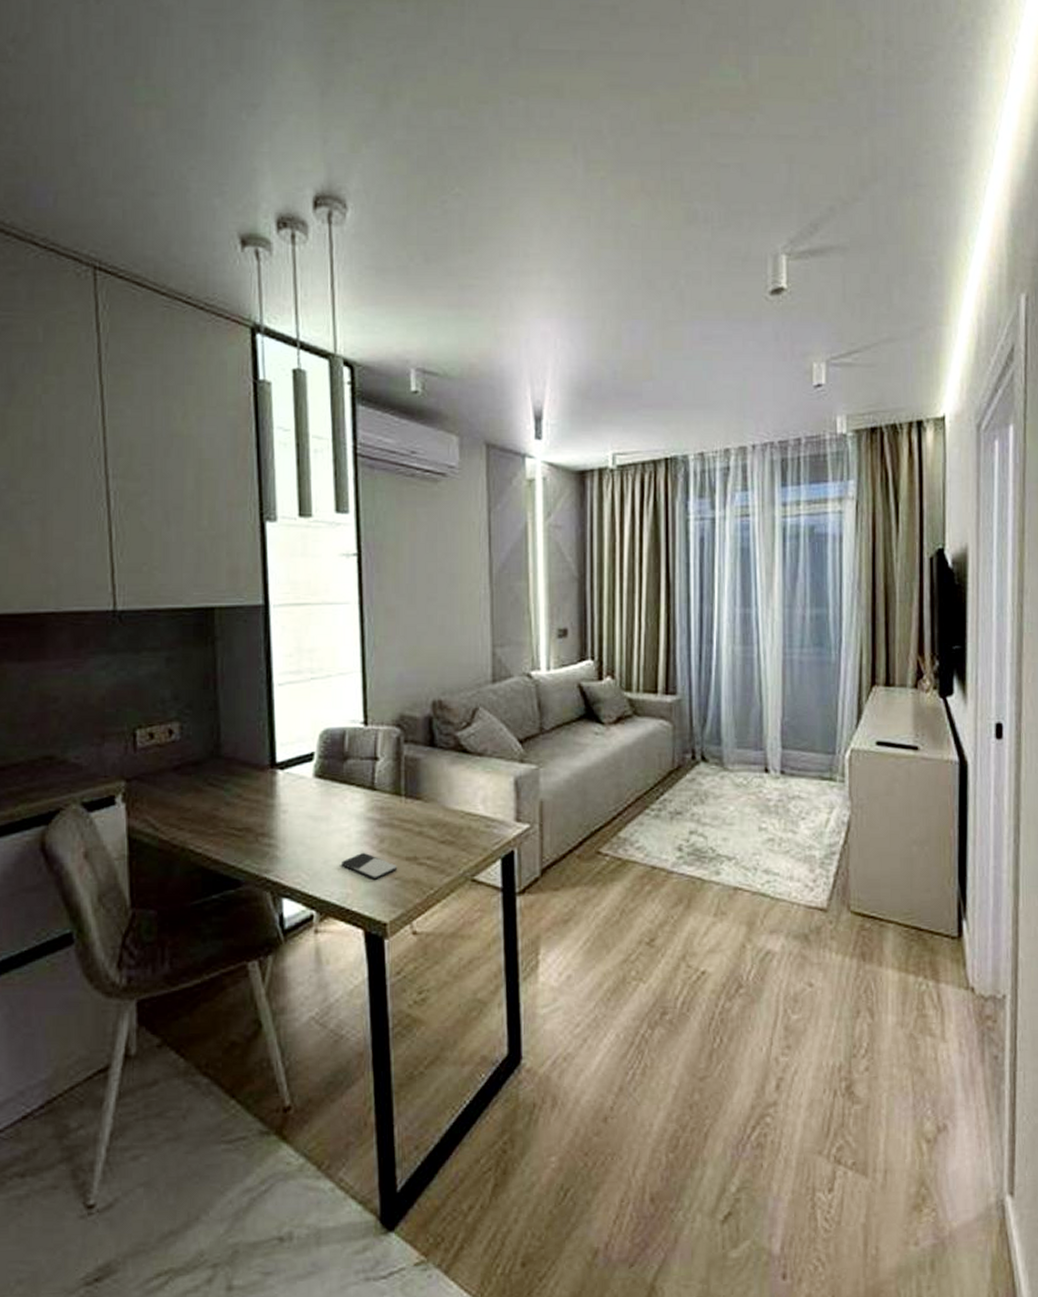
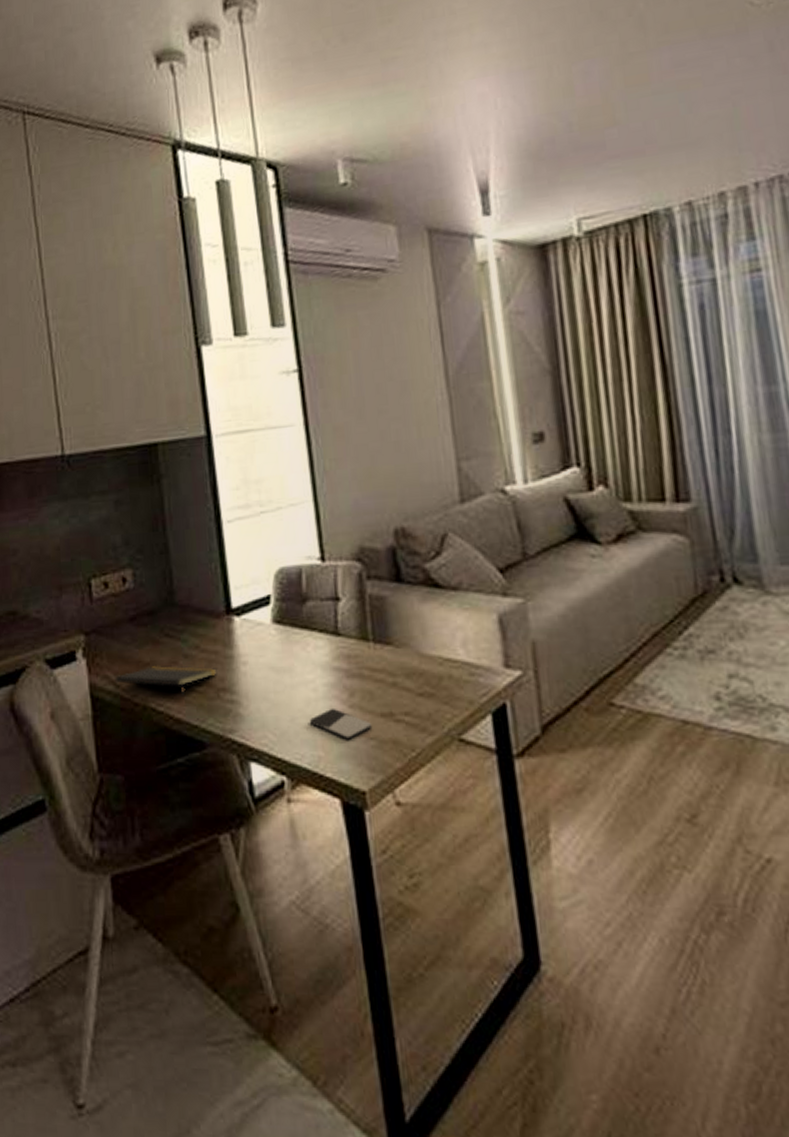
notepad: none [154,811,258,840] -> present [115,665,217,696]

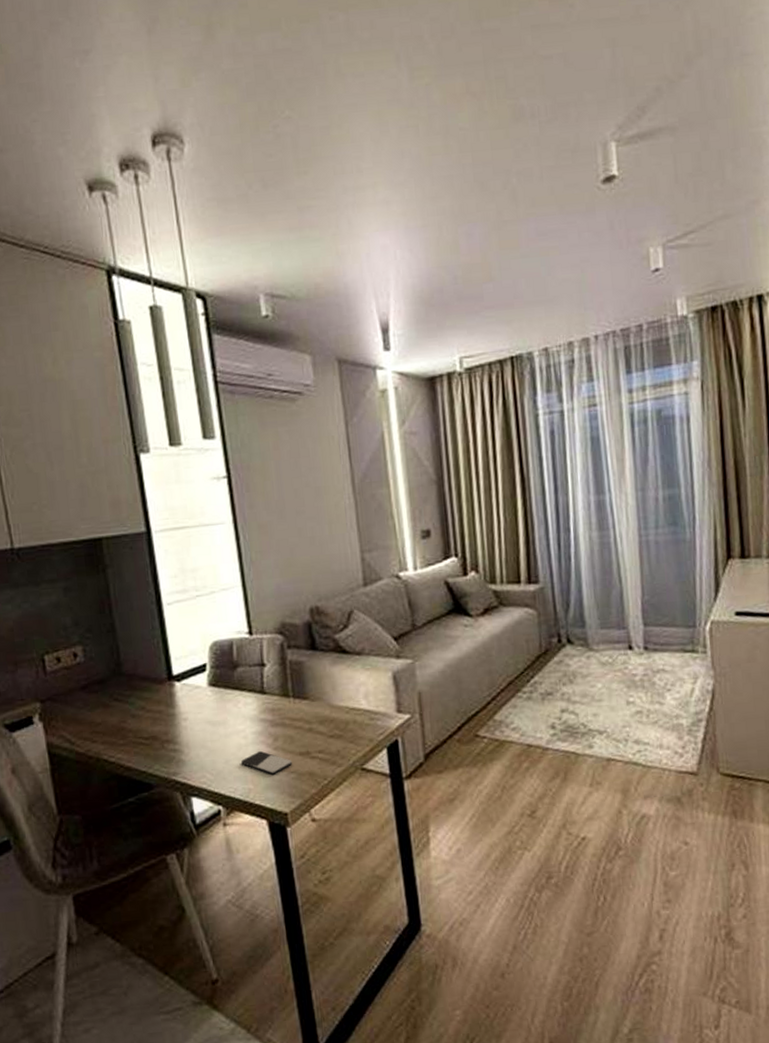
notepad: present [115,665,217,696] -> none [70,724,162,749]

